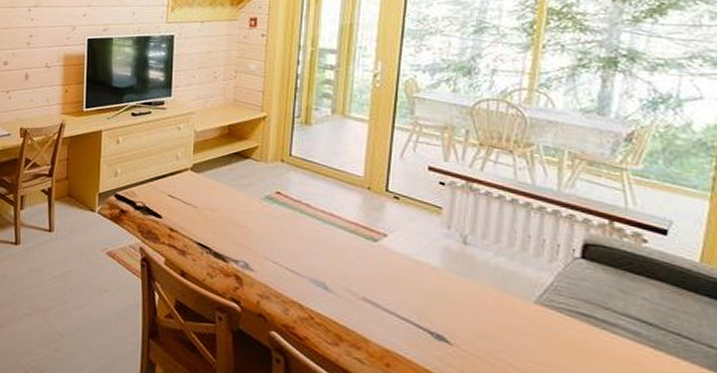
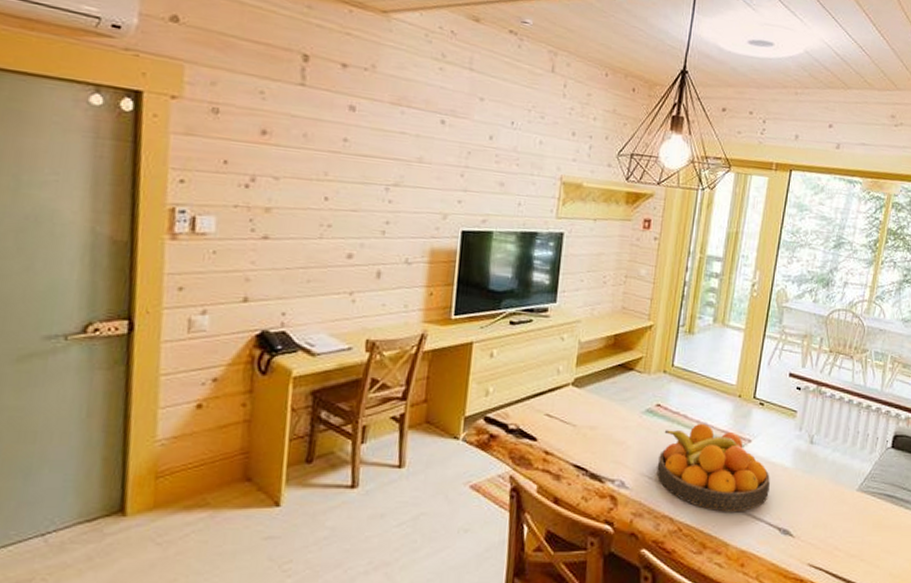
fruit bowl: none [281,212,414,308] -> present [656,423,770,512]

